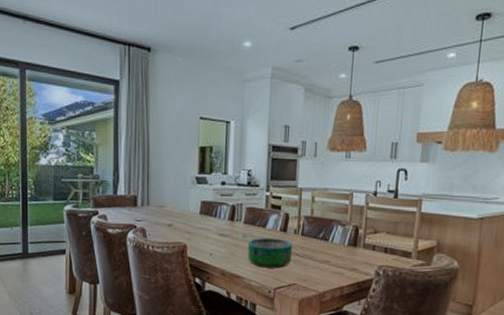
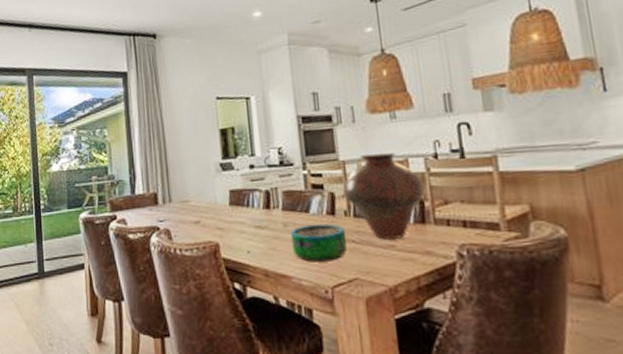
vase: none [296,186,362,257] -> present [343,153,425,240]

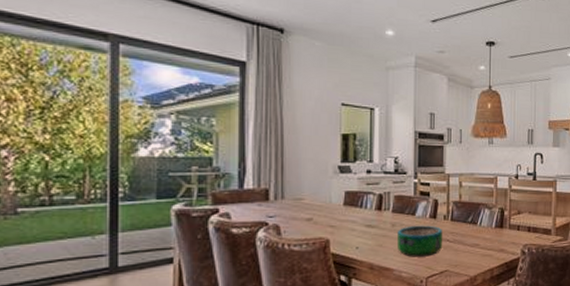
vase: present [343,153,425,240] -> none [445,171,506,240]

